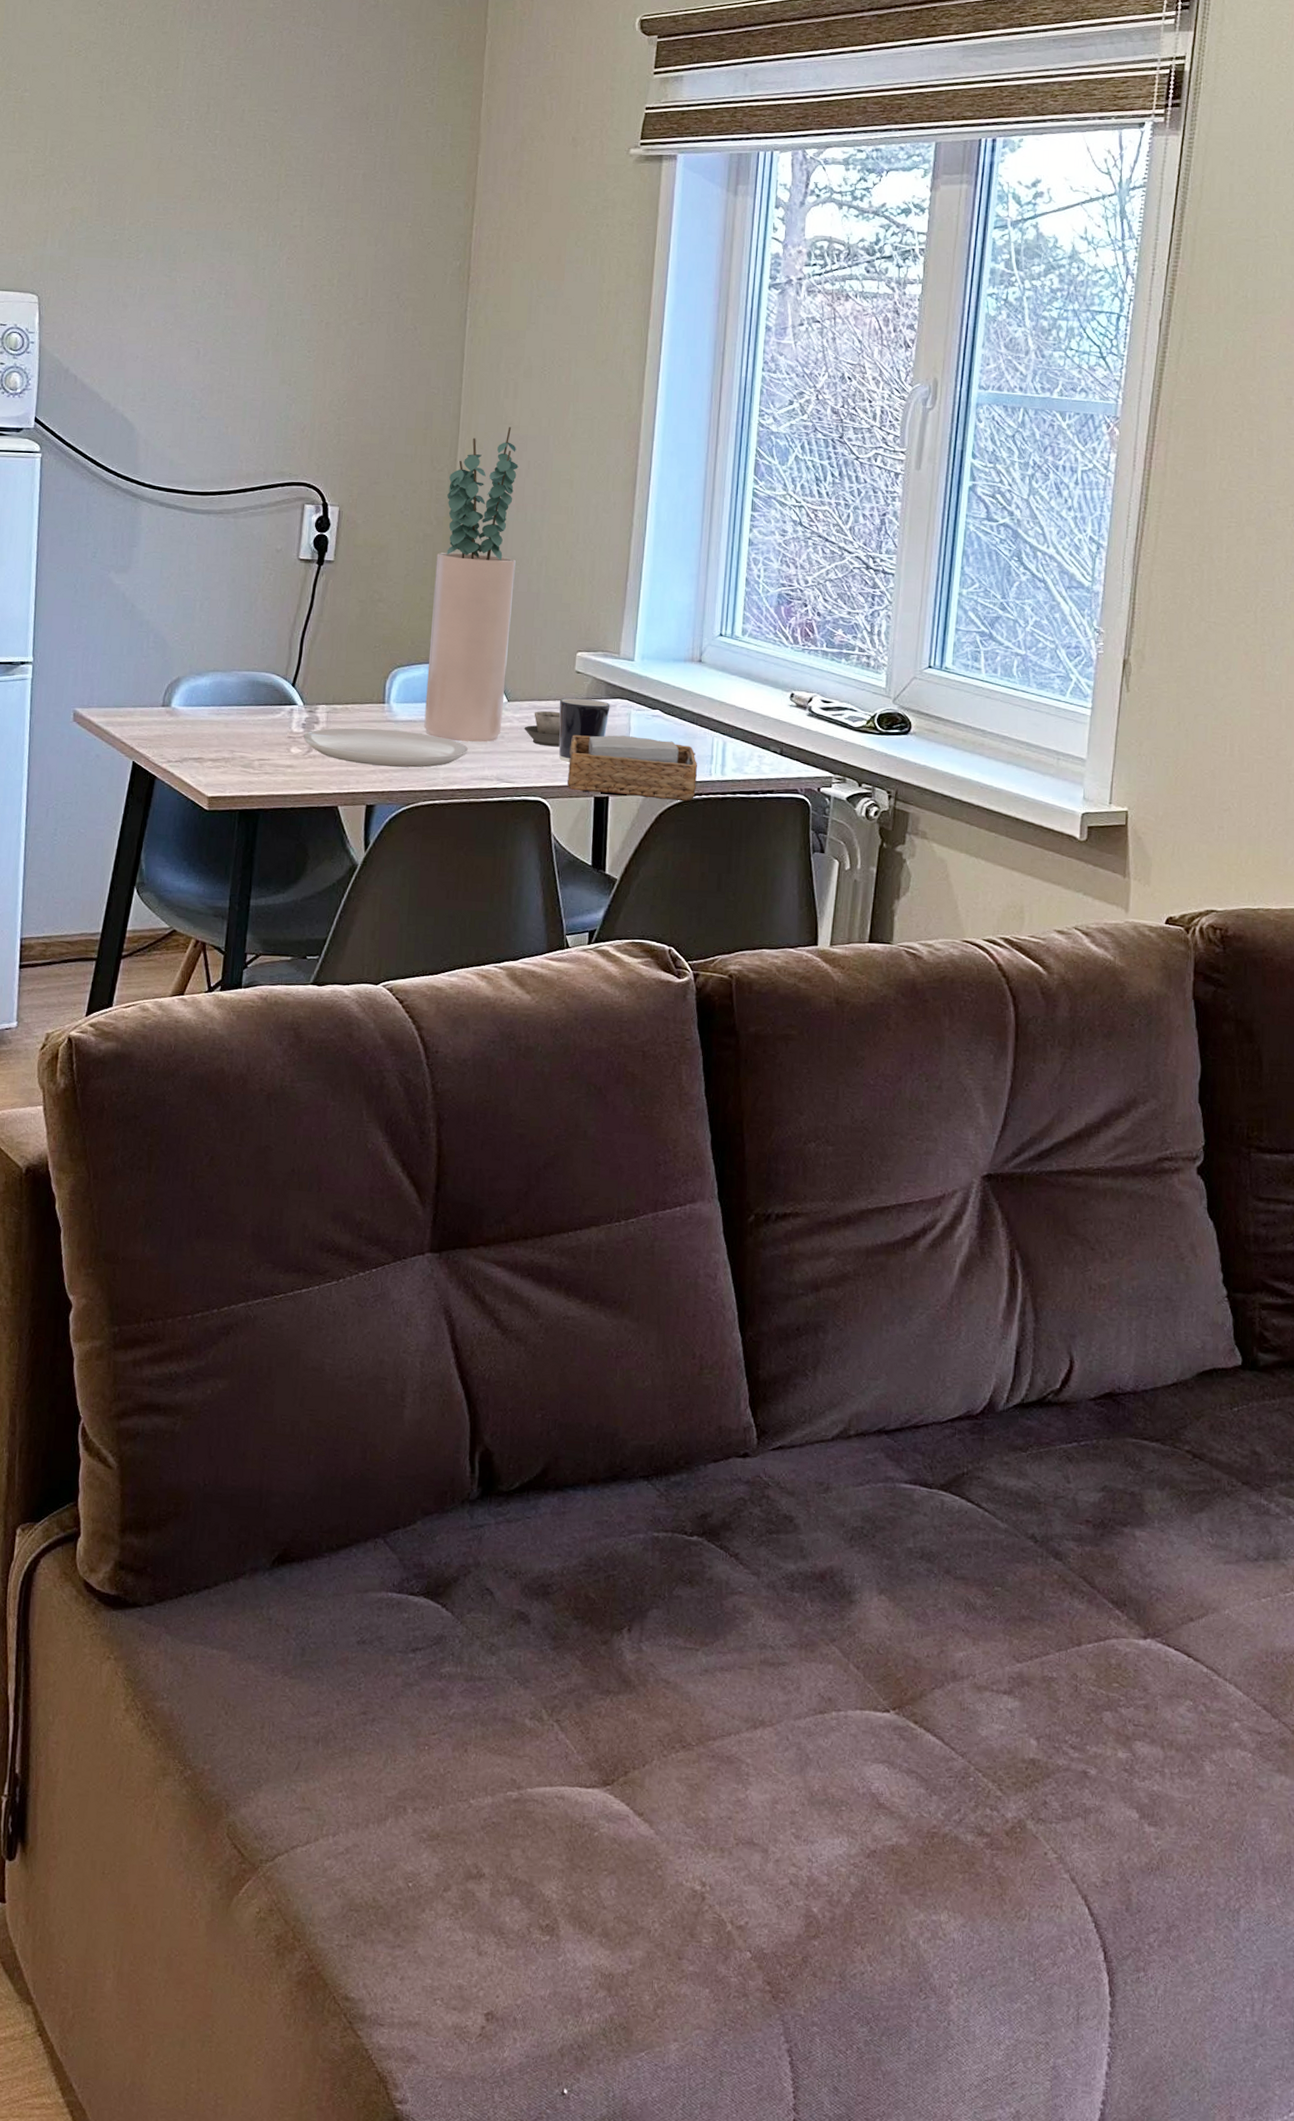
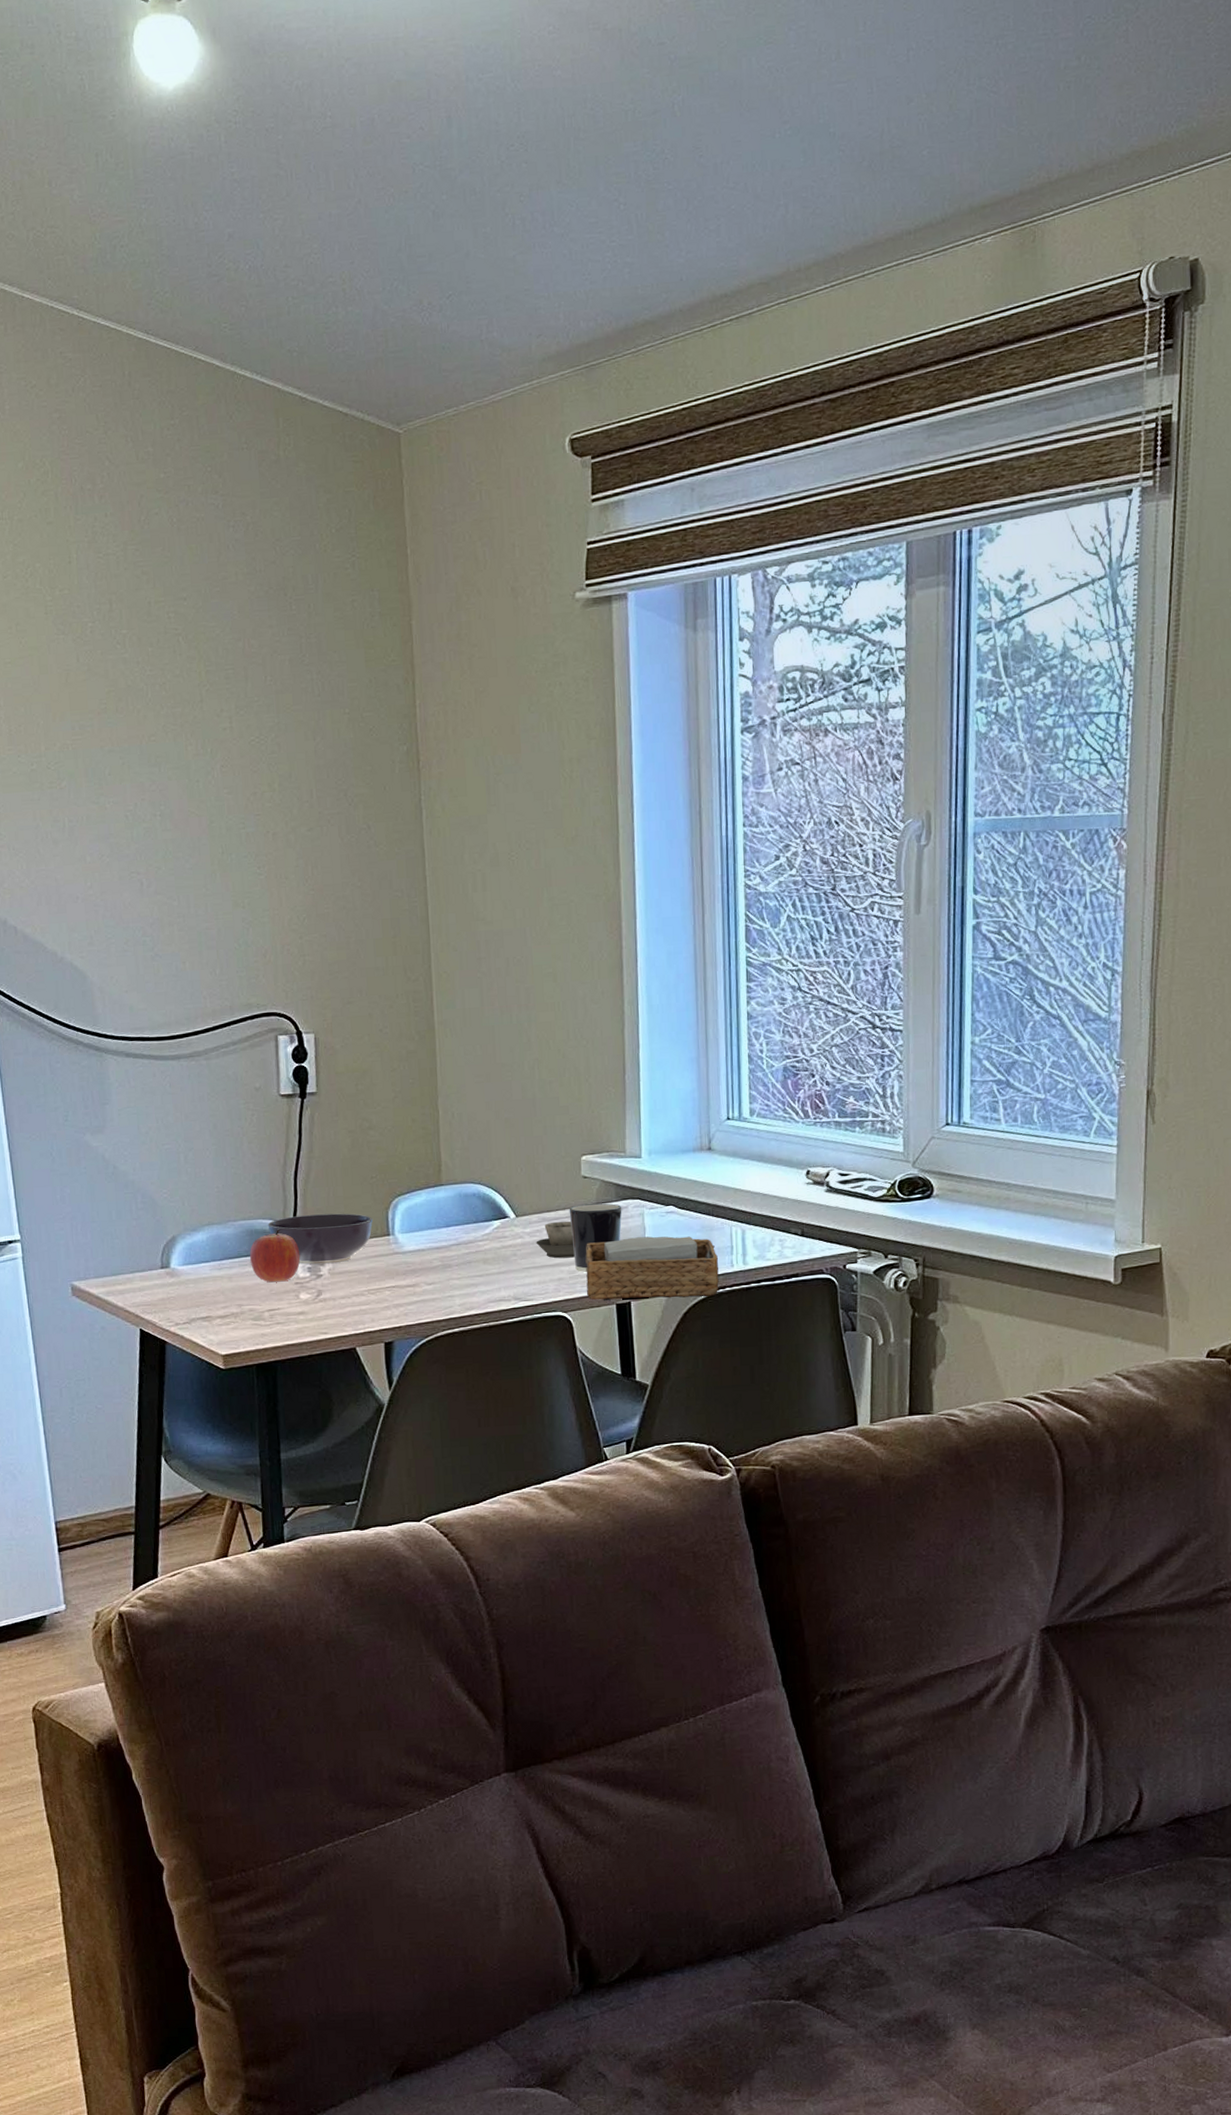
fruit: none [248,683,297,734] -> present [250,1229,301,1283]
bowl: none [269,673,370,723] -> present [267,1213,373,1265]
plate: present [302,727,468,768] -> none [310,1261,481,1302]
vase: present [424,427,518,742] -> none [423,923,513,1265]

